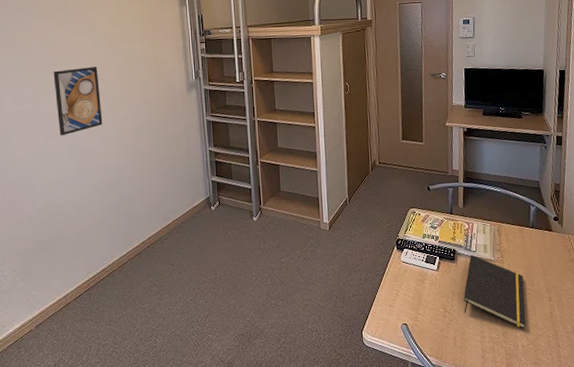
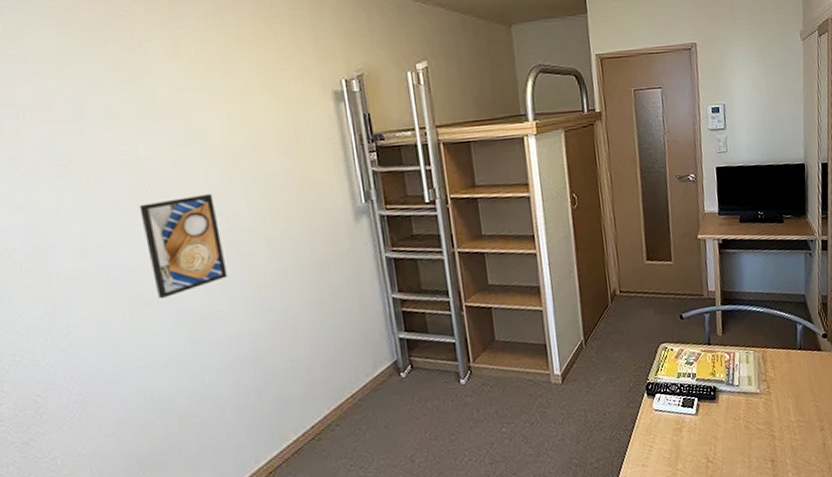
notepad: present [463,254,526,329] -> none [727,389,798,468]

